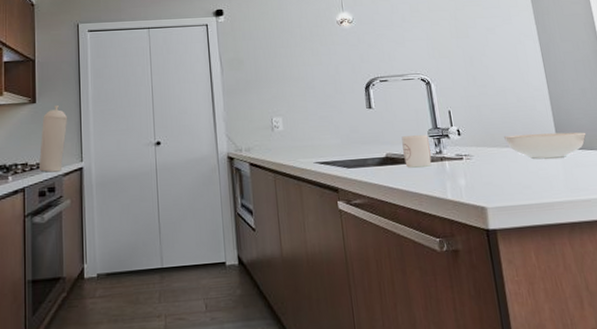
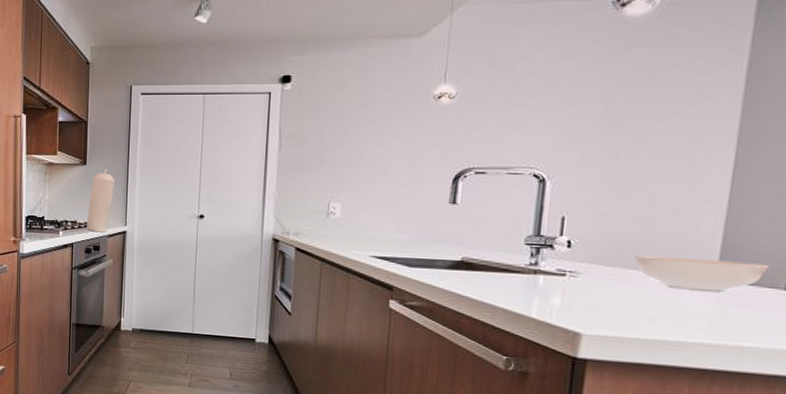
mug: present [401,135,432,169] -> none [484,240,524,280]

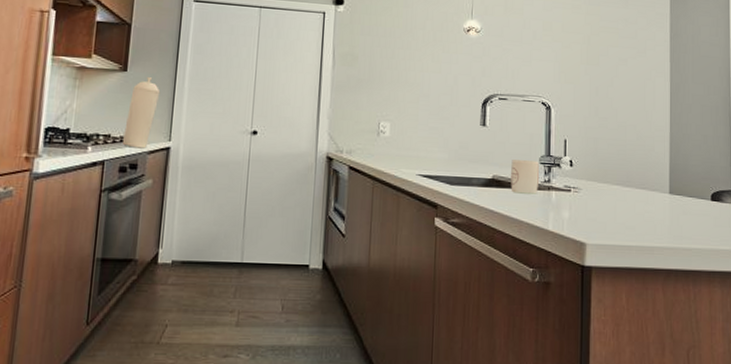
mug: none [484,240,524,280] -> present [511,160,540,196]
bowl: present [635,255,770,293] -> none [617,172,700,204]

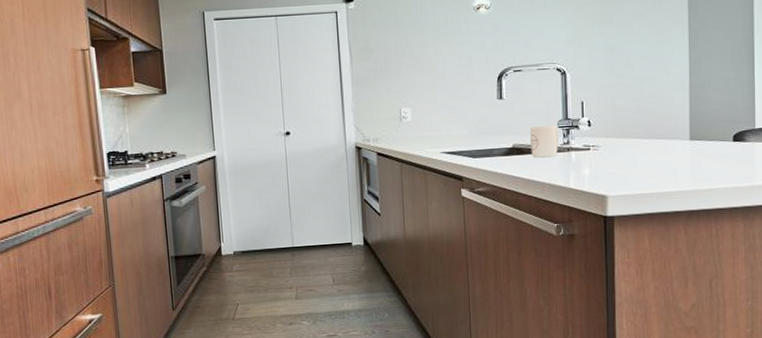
canister: present [121,77,161,149] -> none [173,96,199,161]

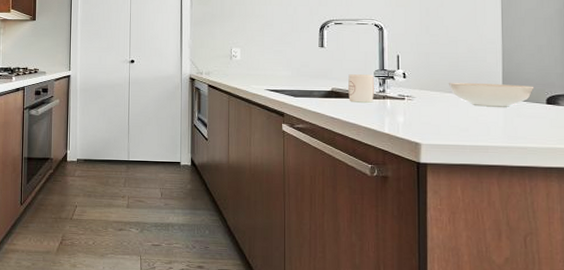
bowl: none [635,123,721,150] -> present [449,82,534,108]

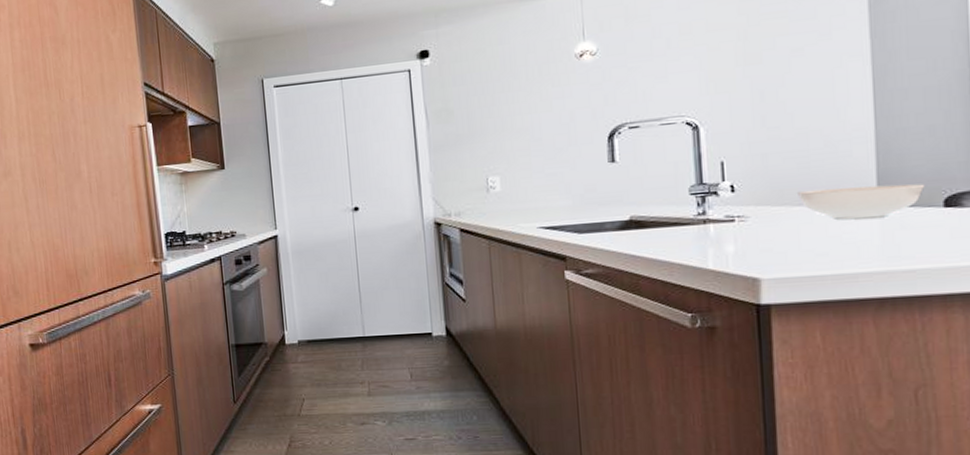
mug: present [348,74,375,104] -> none [652,192,691,233]

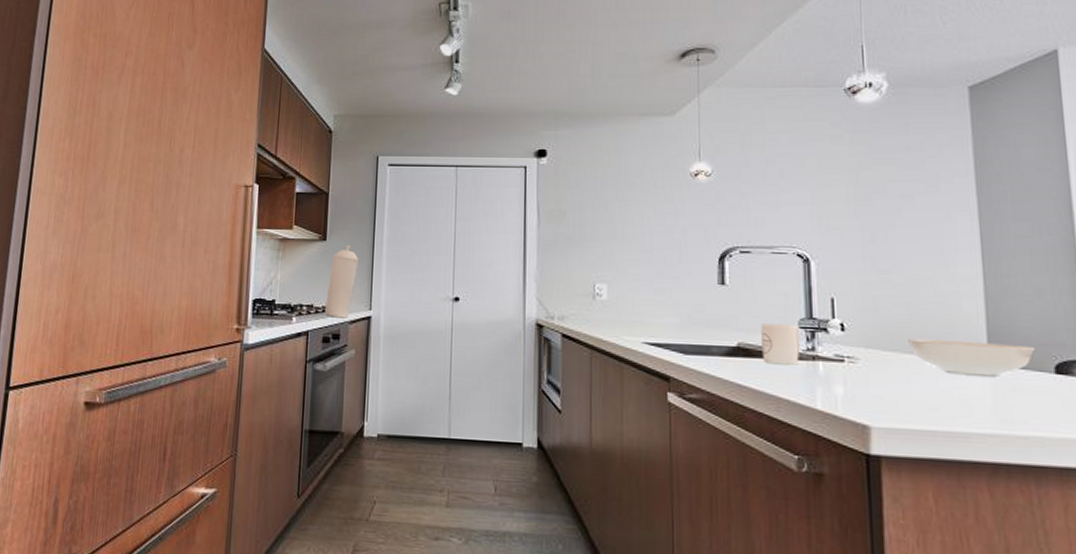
canister: none [232,171,259,241] -> present [324,246,359,318]
mug: none [652,192,691,233] -> present [761,324,800,367]

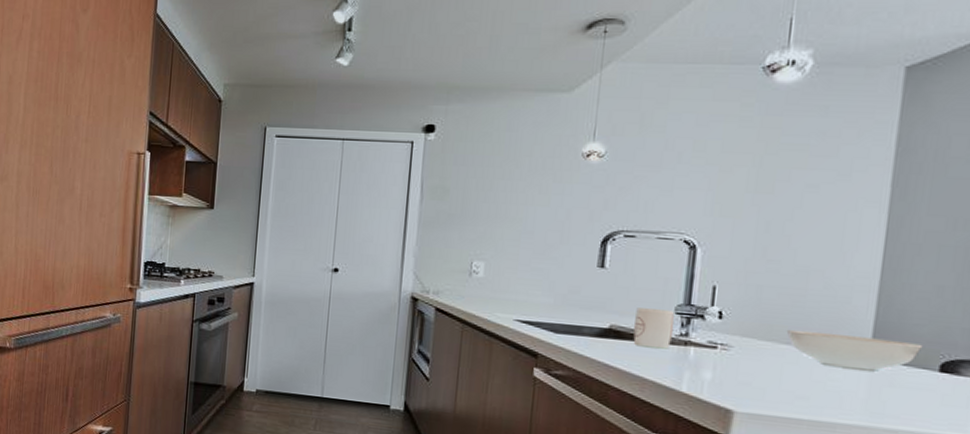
canister: present [324,246,359,318] -> none [210,215,245,283]

